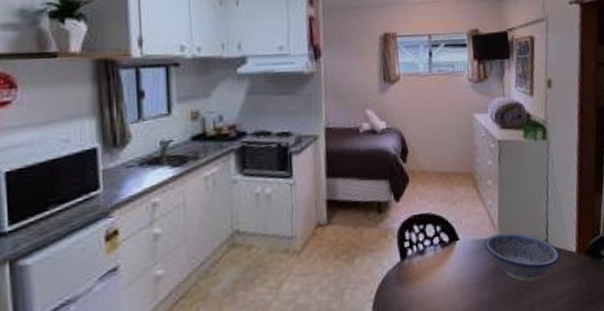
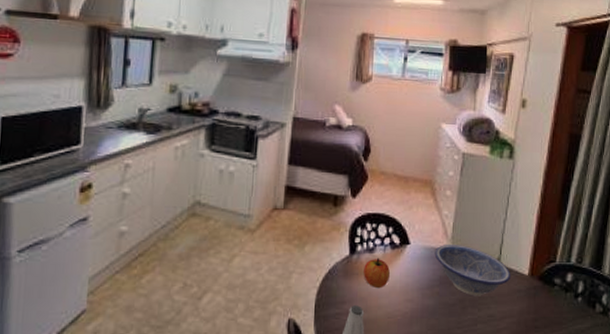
apple: none [417,258,444,290] -> present [364,258,391,287]

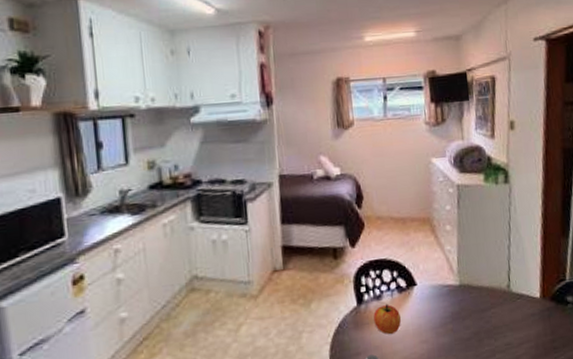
decorative bowl: present [434,245,511,296] -> none [442,278,523,327]

